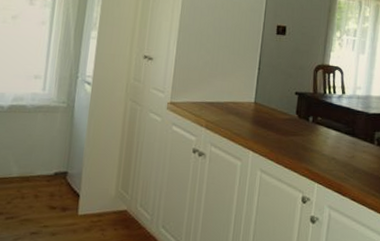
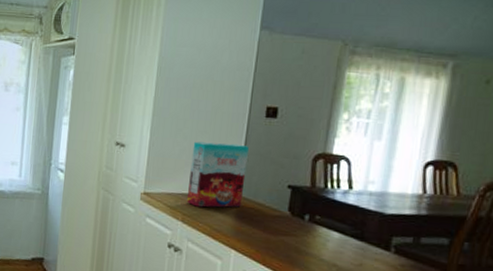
cereal box: none [210,55,263,114] -> present [187,141,249,208]

